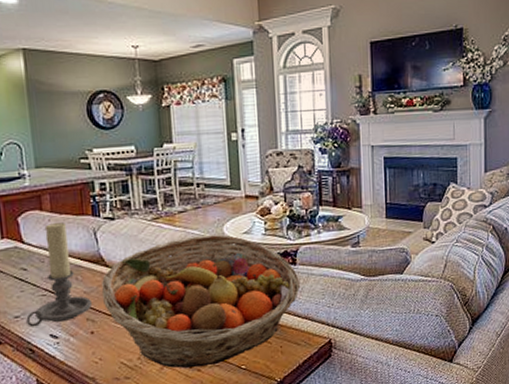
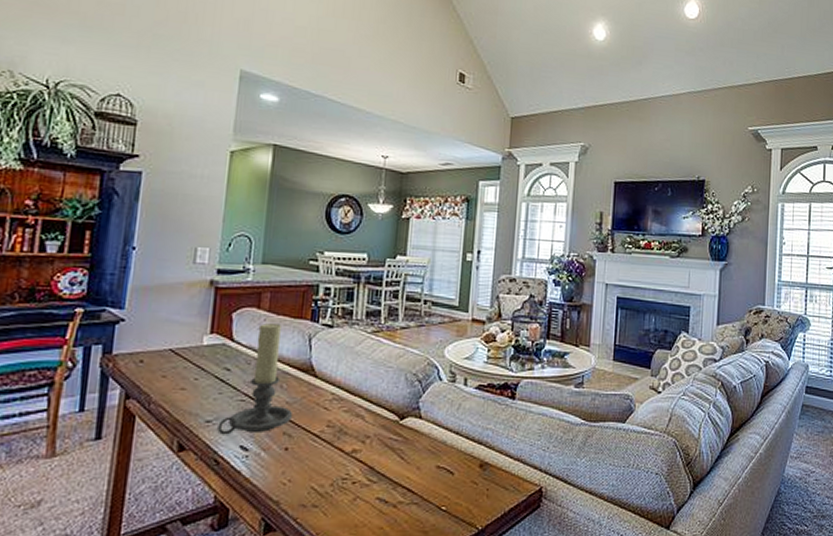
fruit basket: present [101,234,300,369] -> none [304,355,516,503]

